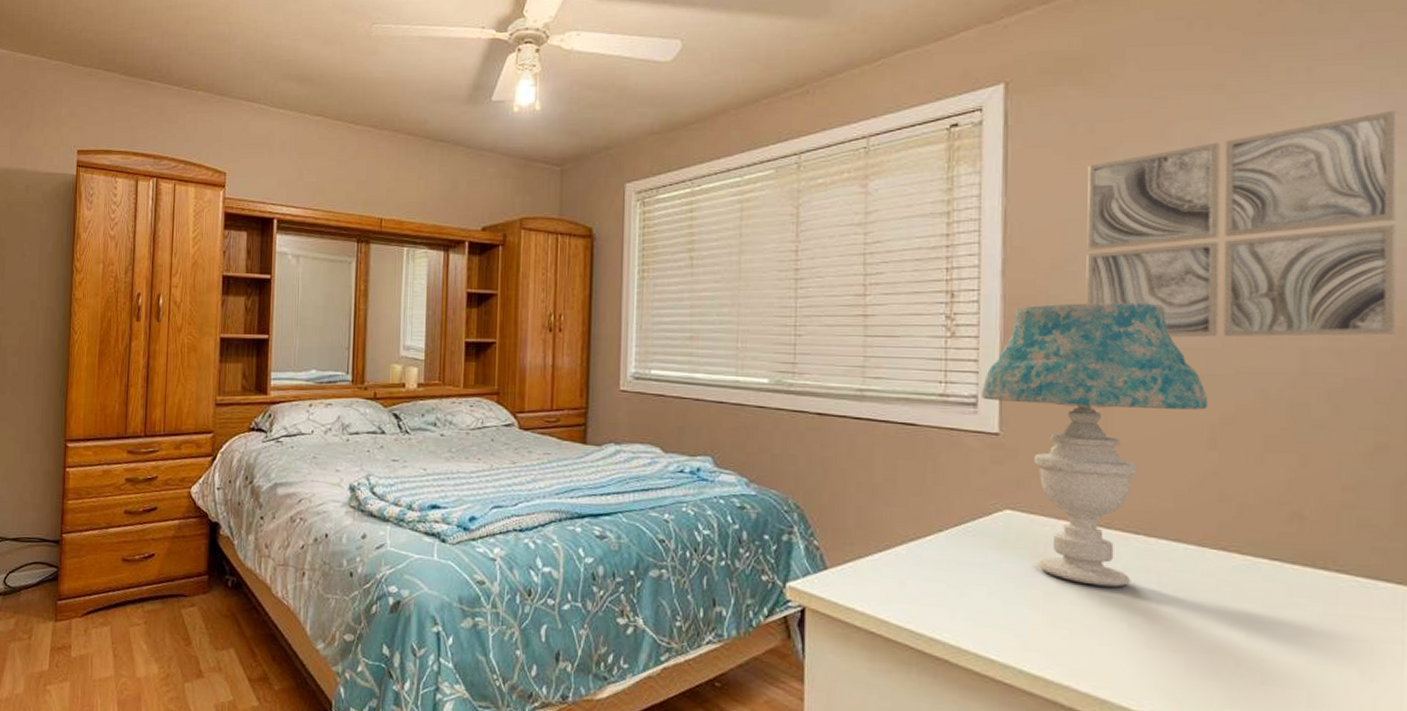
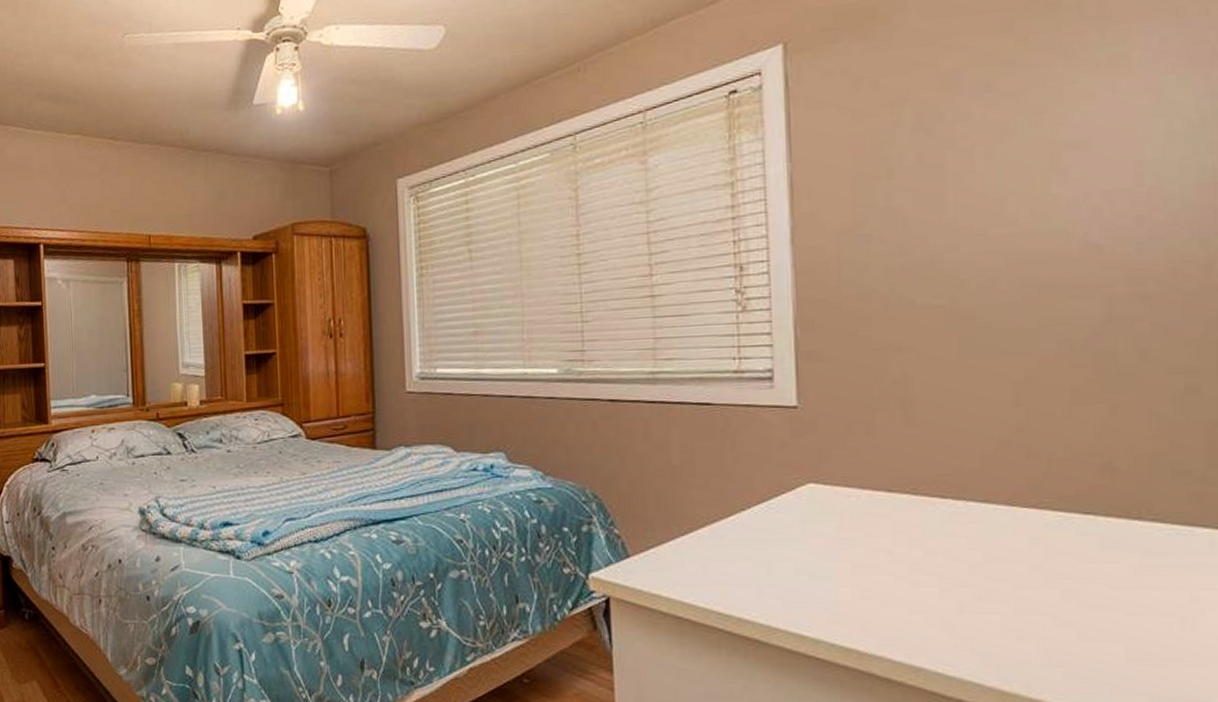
table lamp: present [982,302,1209,587] -> none [777,260,1012,553]
wall art: present [1086,109,1397,338] -> none [875,39,1202,295]

